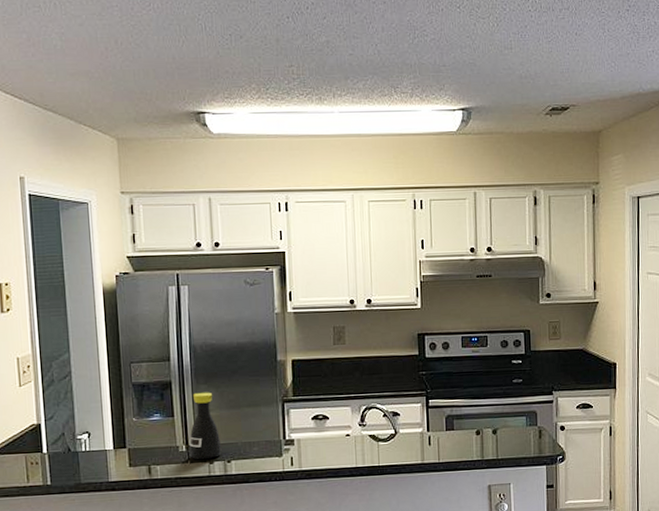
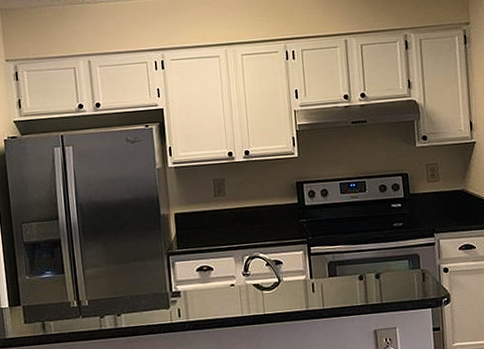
bottle: present [189,392,222,460] -> none [80,248,112,315]

